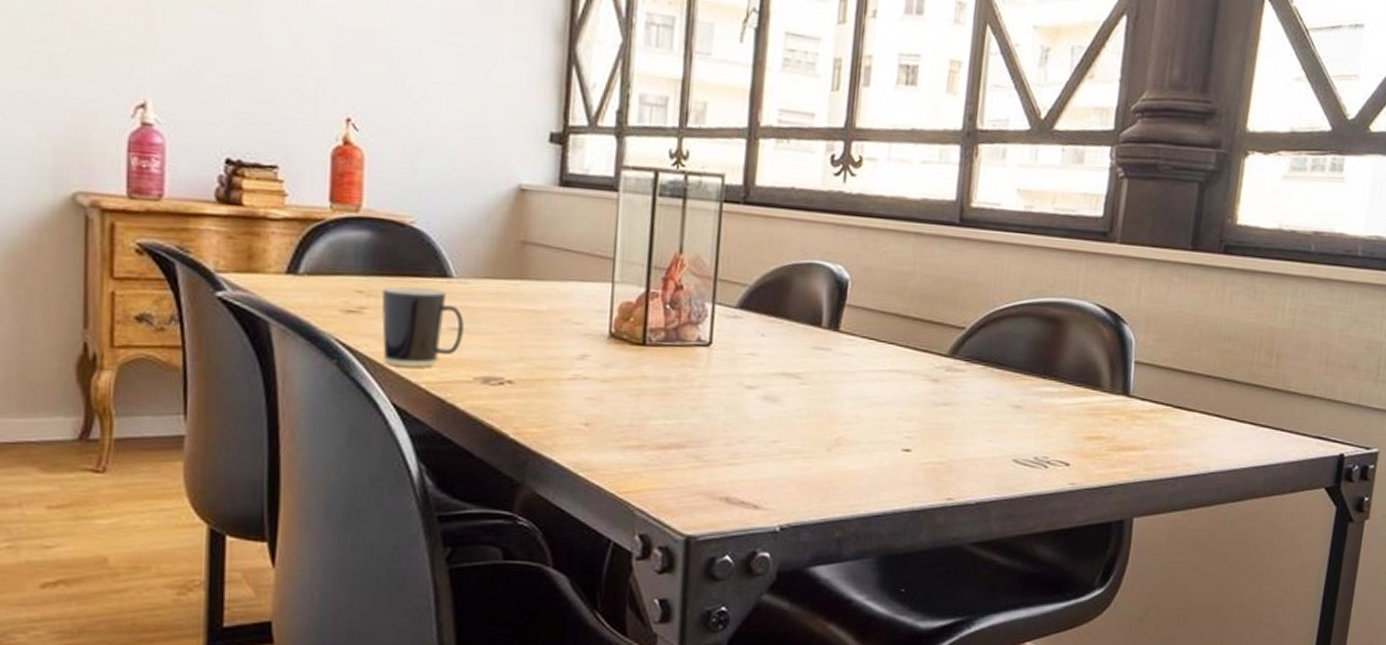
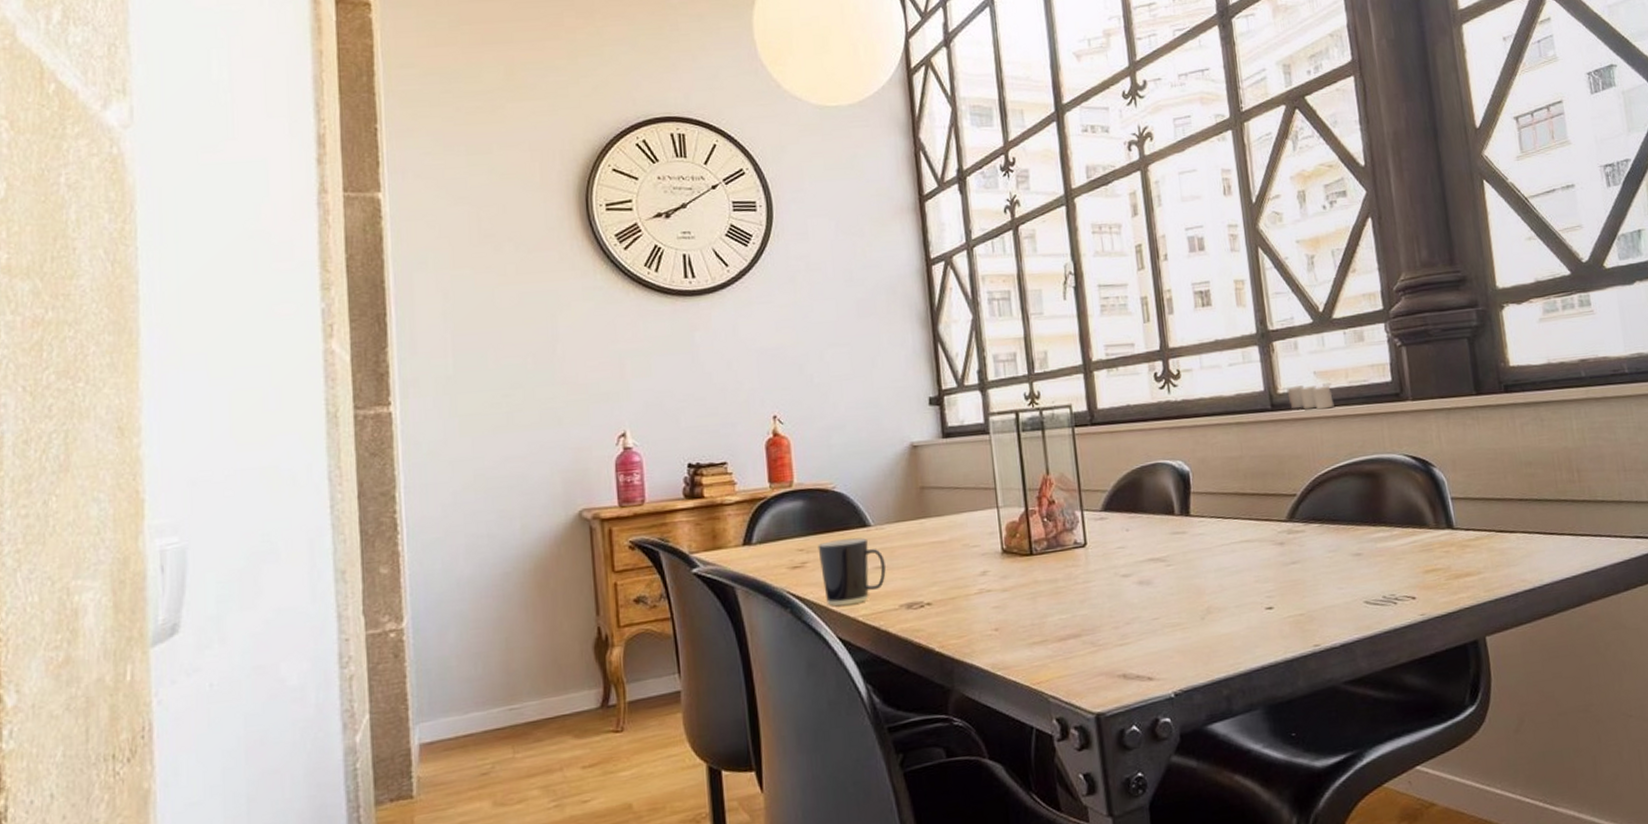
candle: none [981,201,1032,236] -> present [1287,385,1334,410]

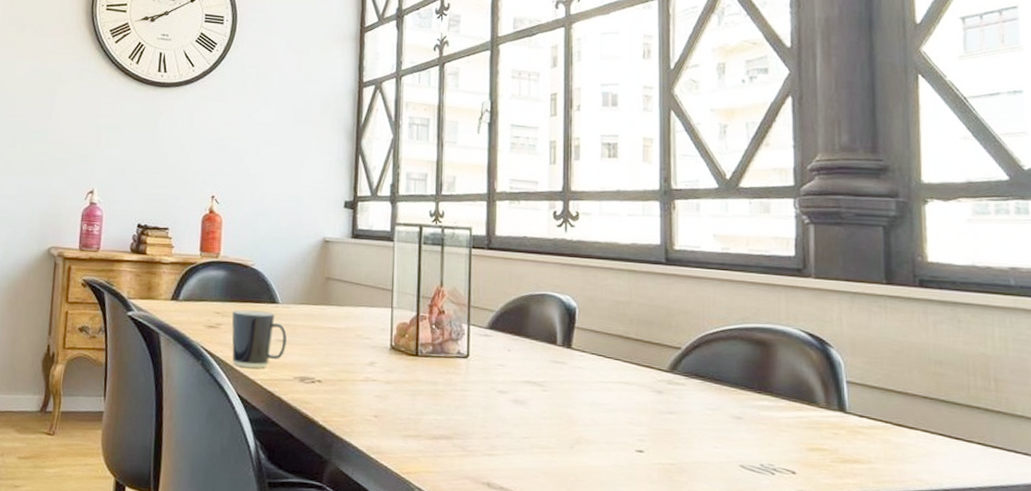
candle: present [1287,385,1334,410] -> none [683,245,731,272]

